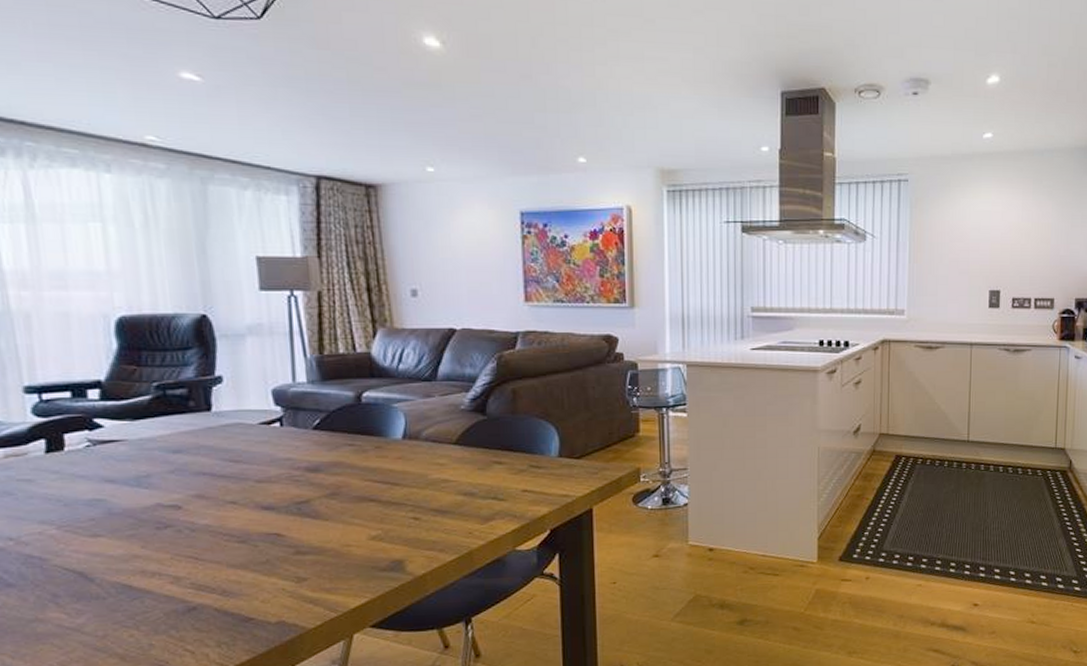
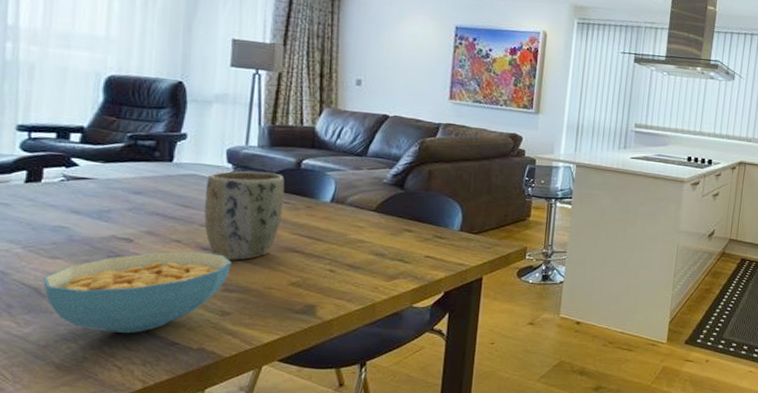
cereal bowl: none [87,512,299,614] -> present [43,251,232,334]
plant pot: none [254,411,349,518] -> present [204,171,285,260]

